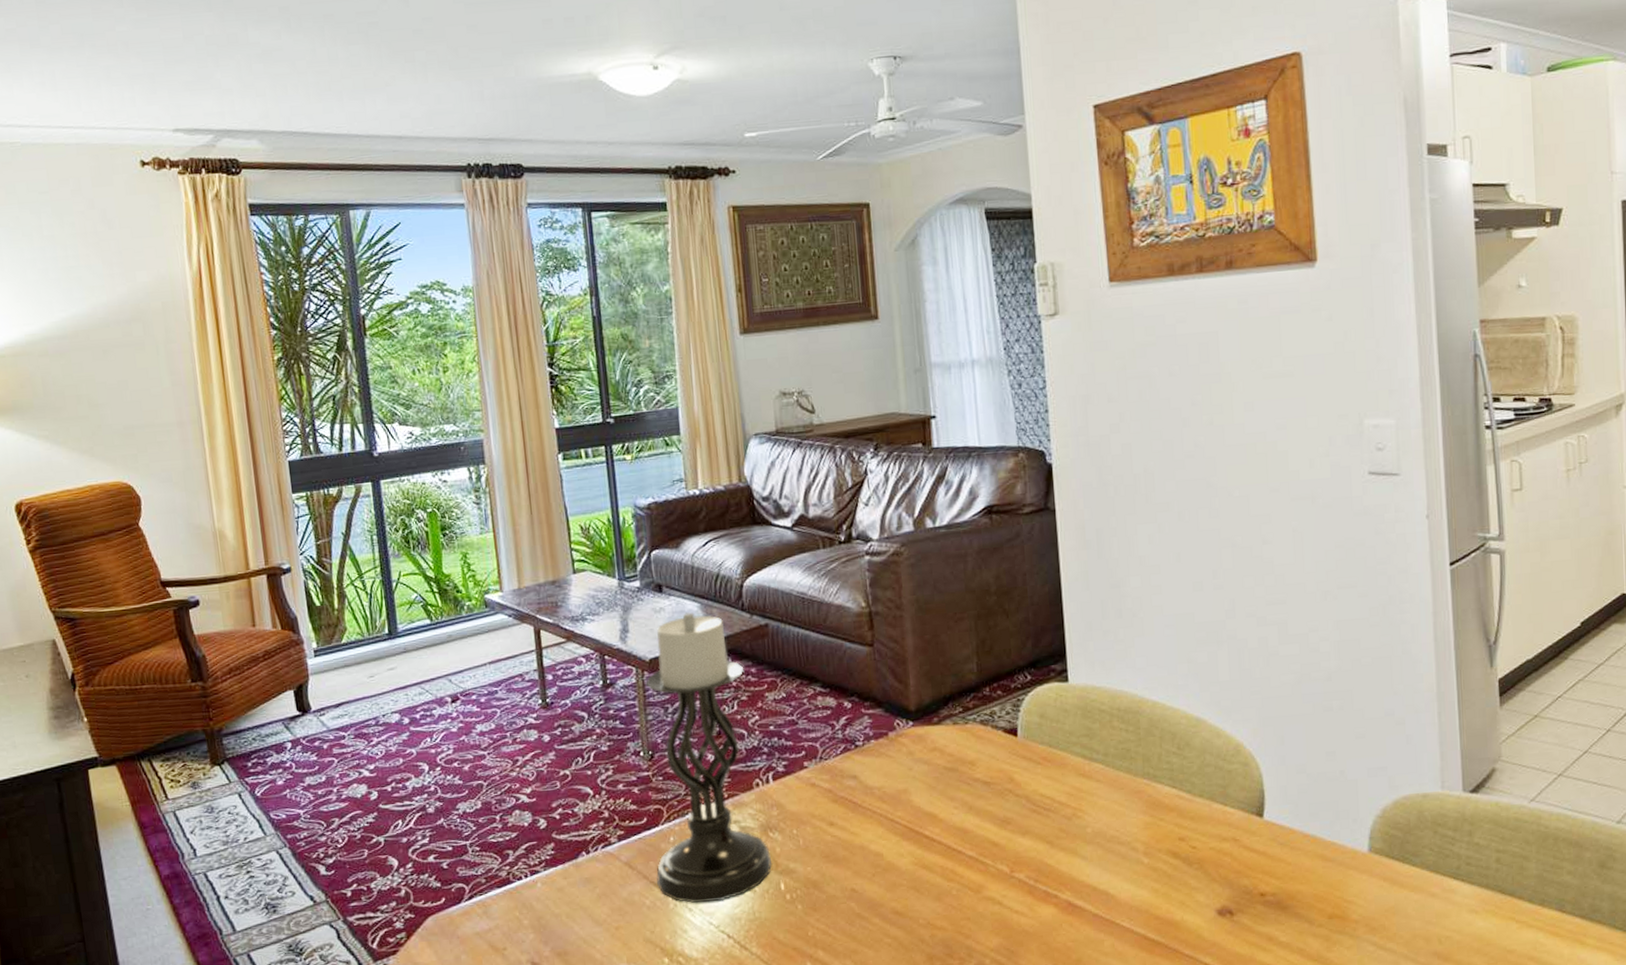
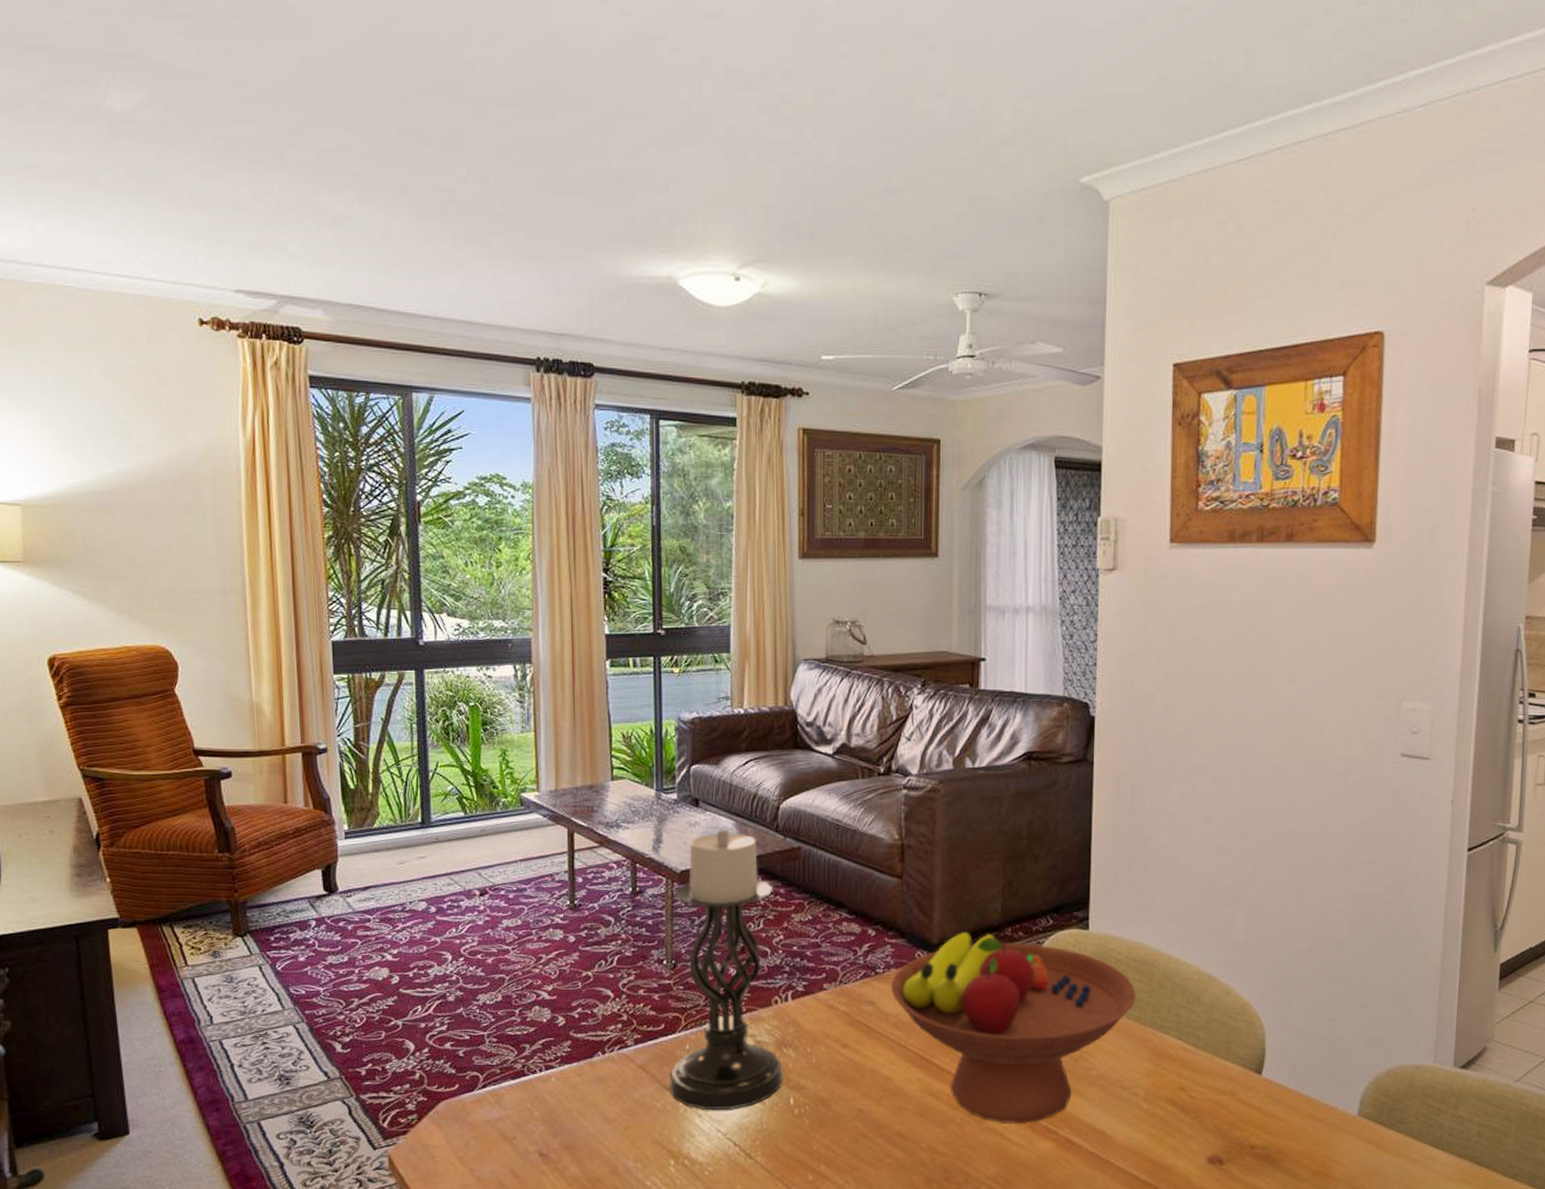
fruit bowl: none [872,695,1124,891] -> present [891,931,1136,1124]

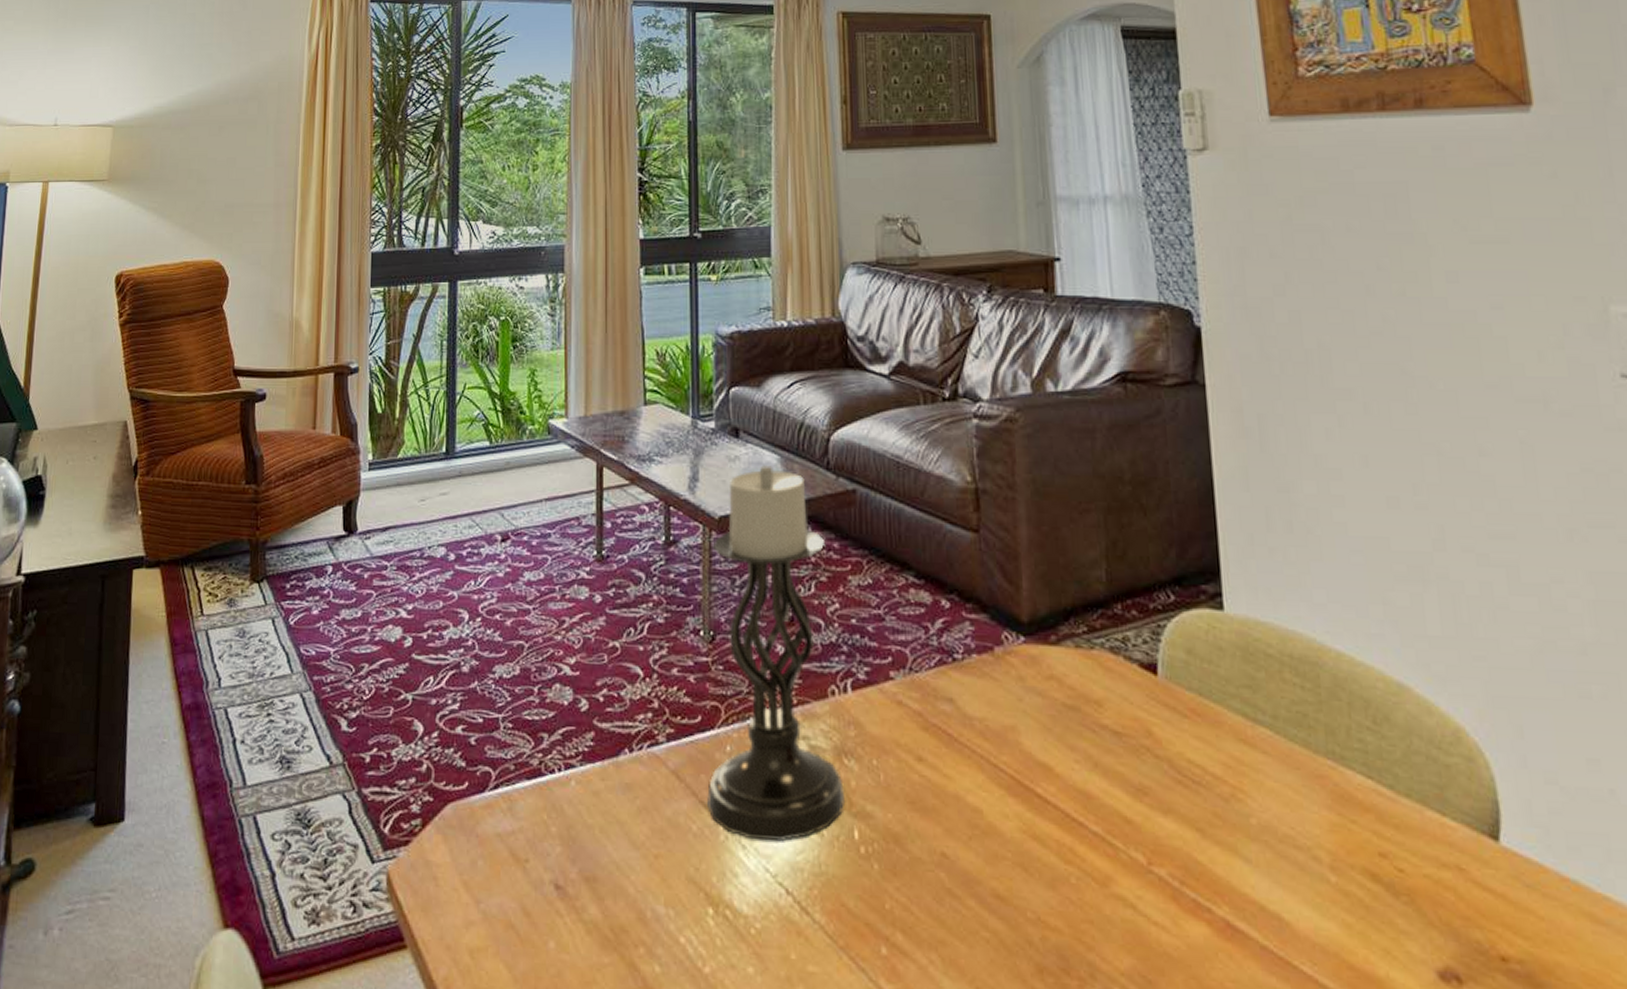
fruit bowl: present [891,931,1136,1124] -> none [973,607,1300,893]

